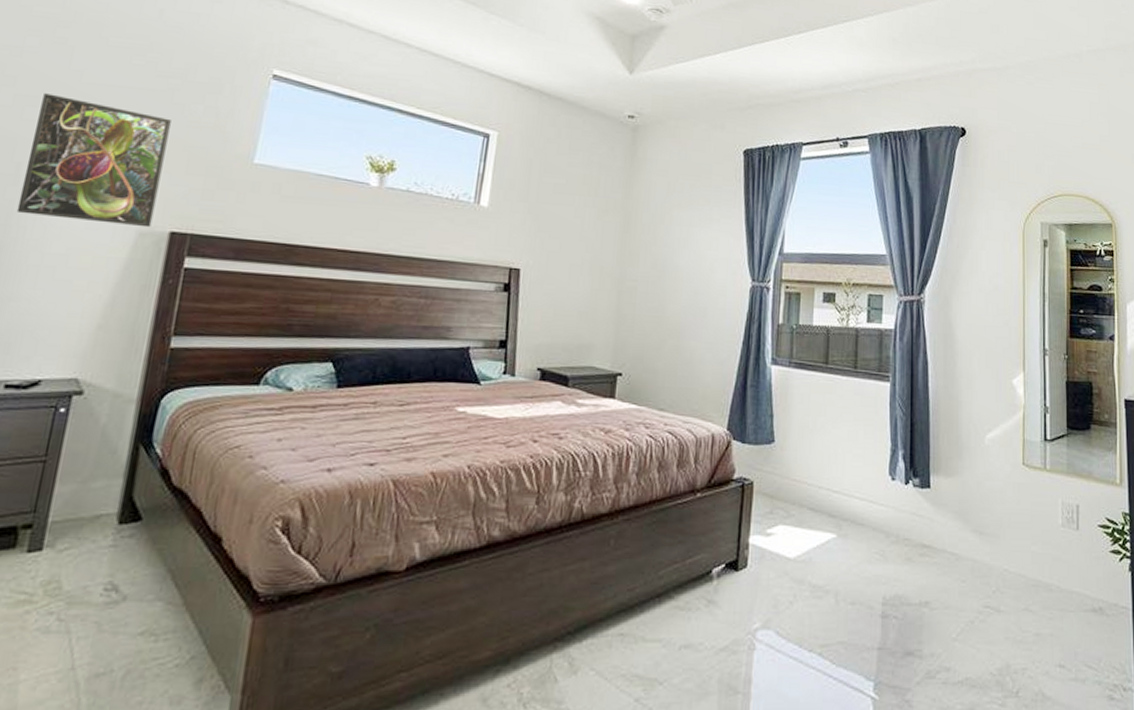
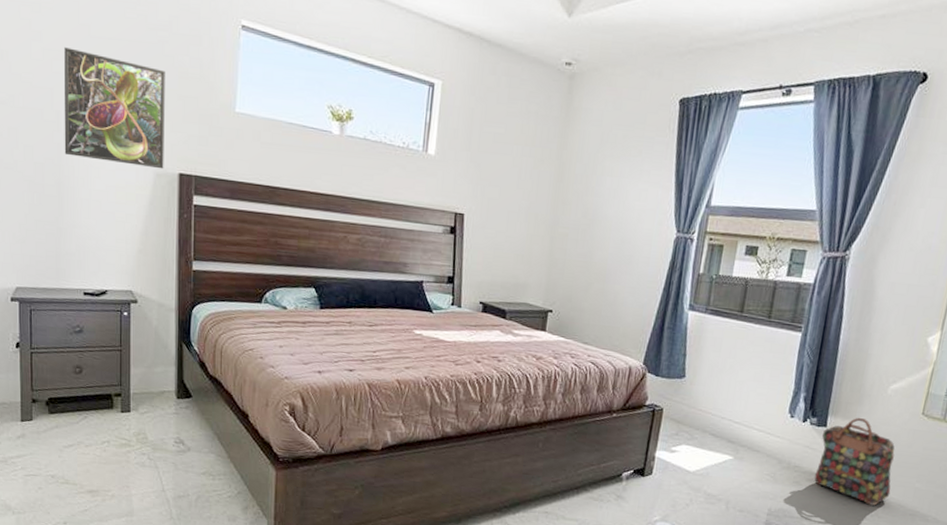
backpack: none [926,473,1008,579] -> present [814,417,895,506]

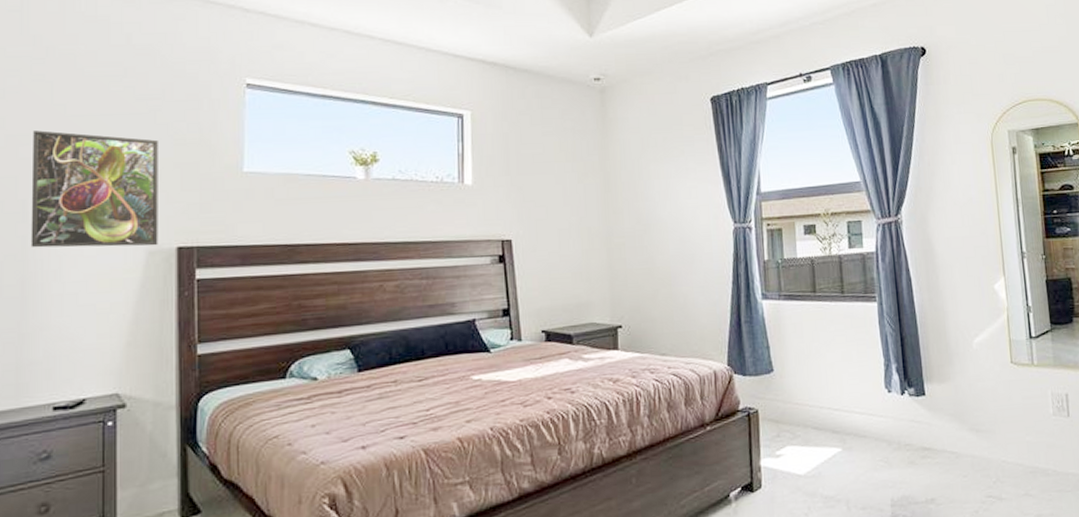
backpack: present [814,417,895,506] -> none [924,378,1006,471]

